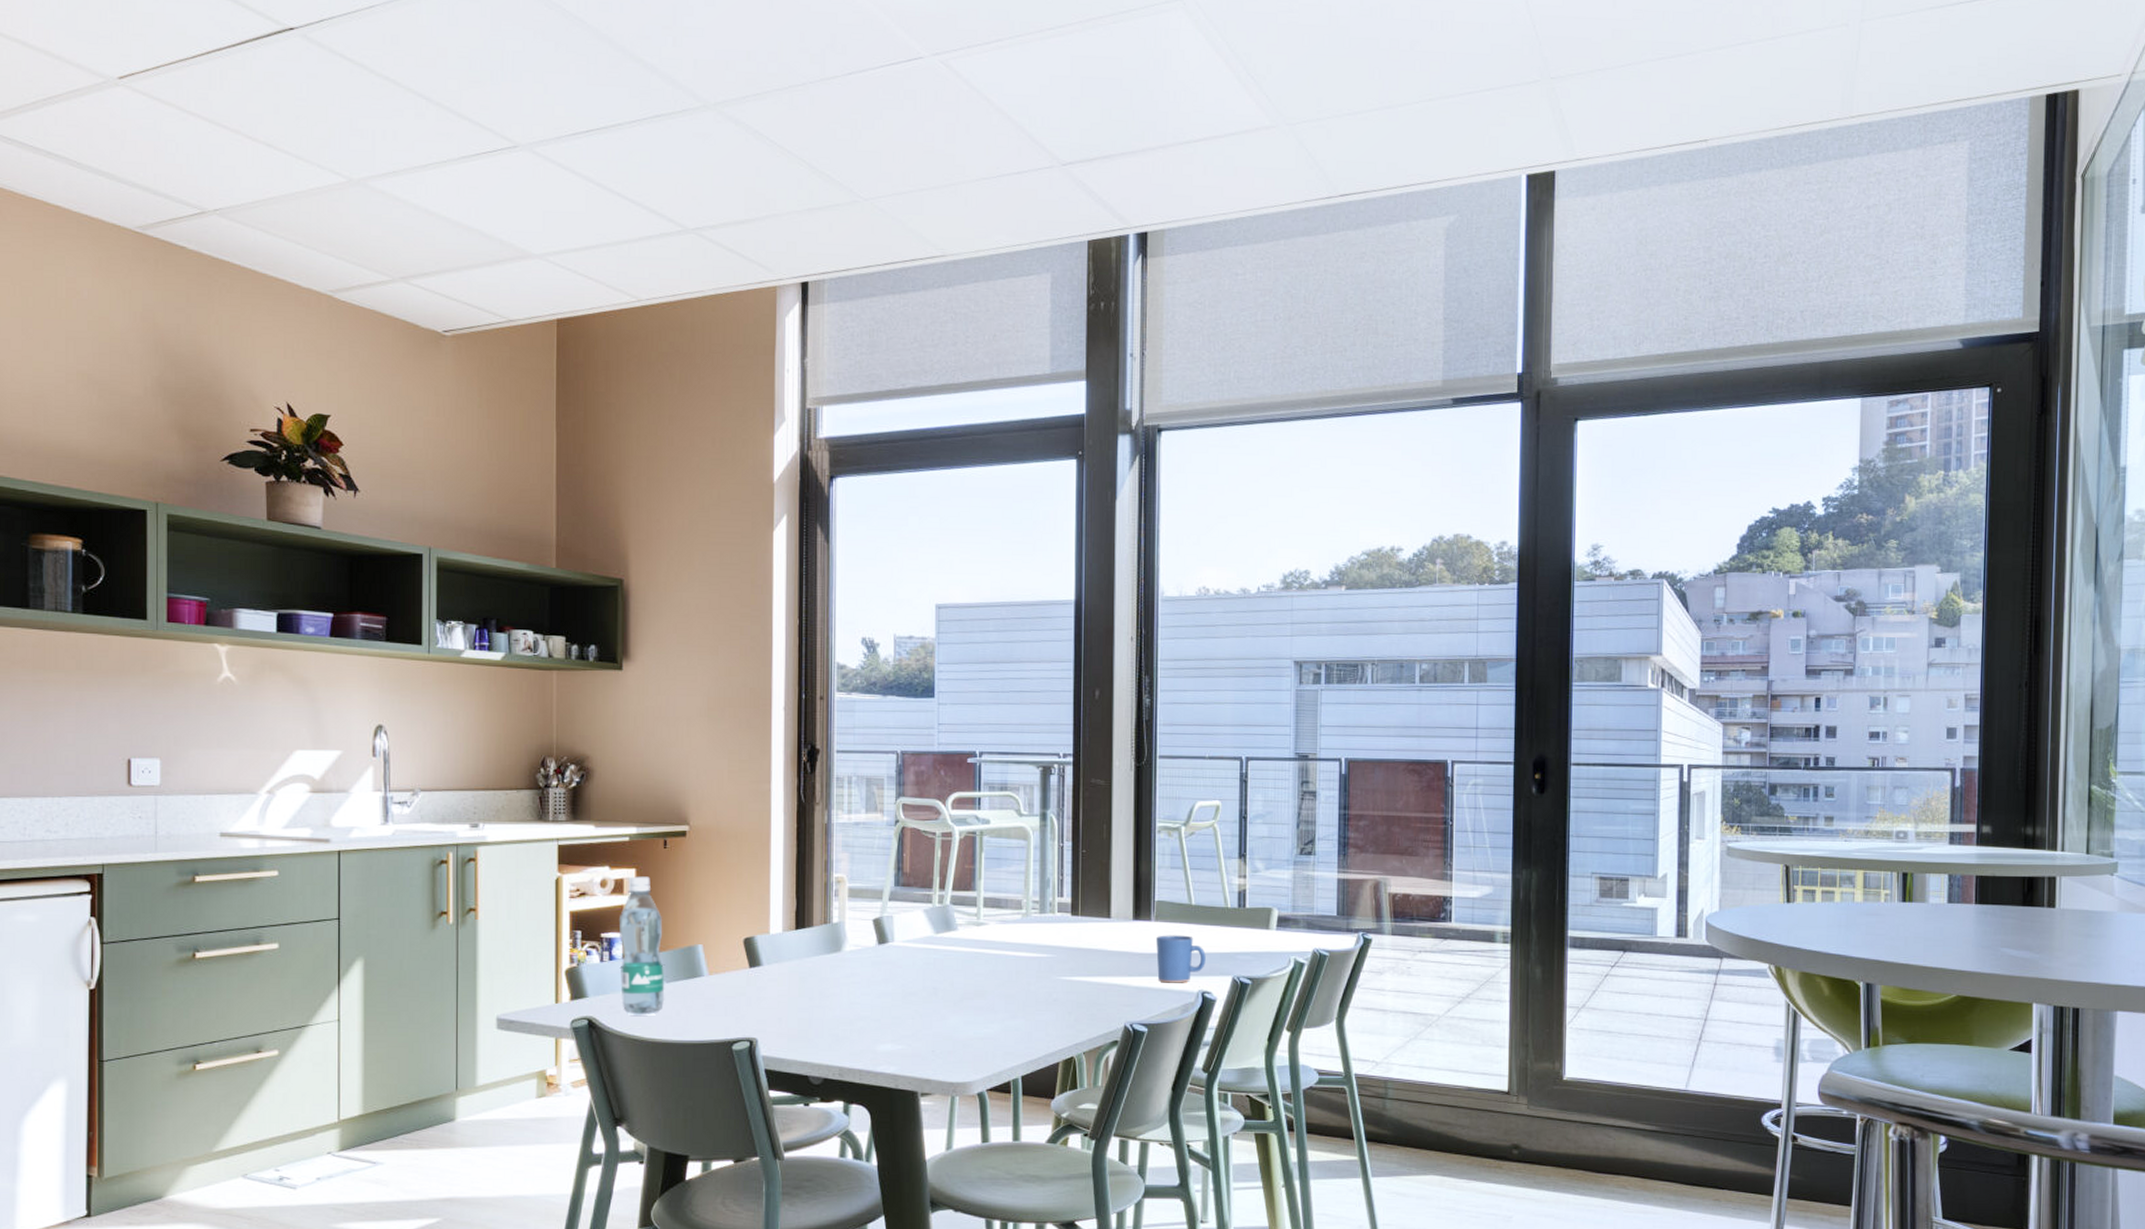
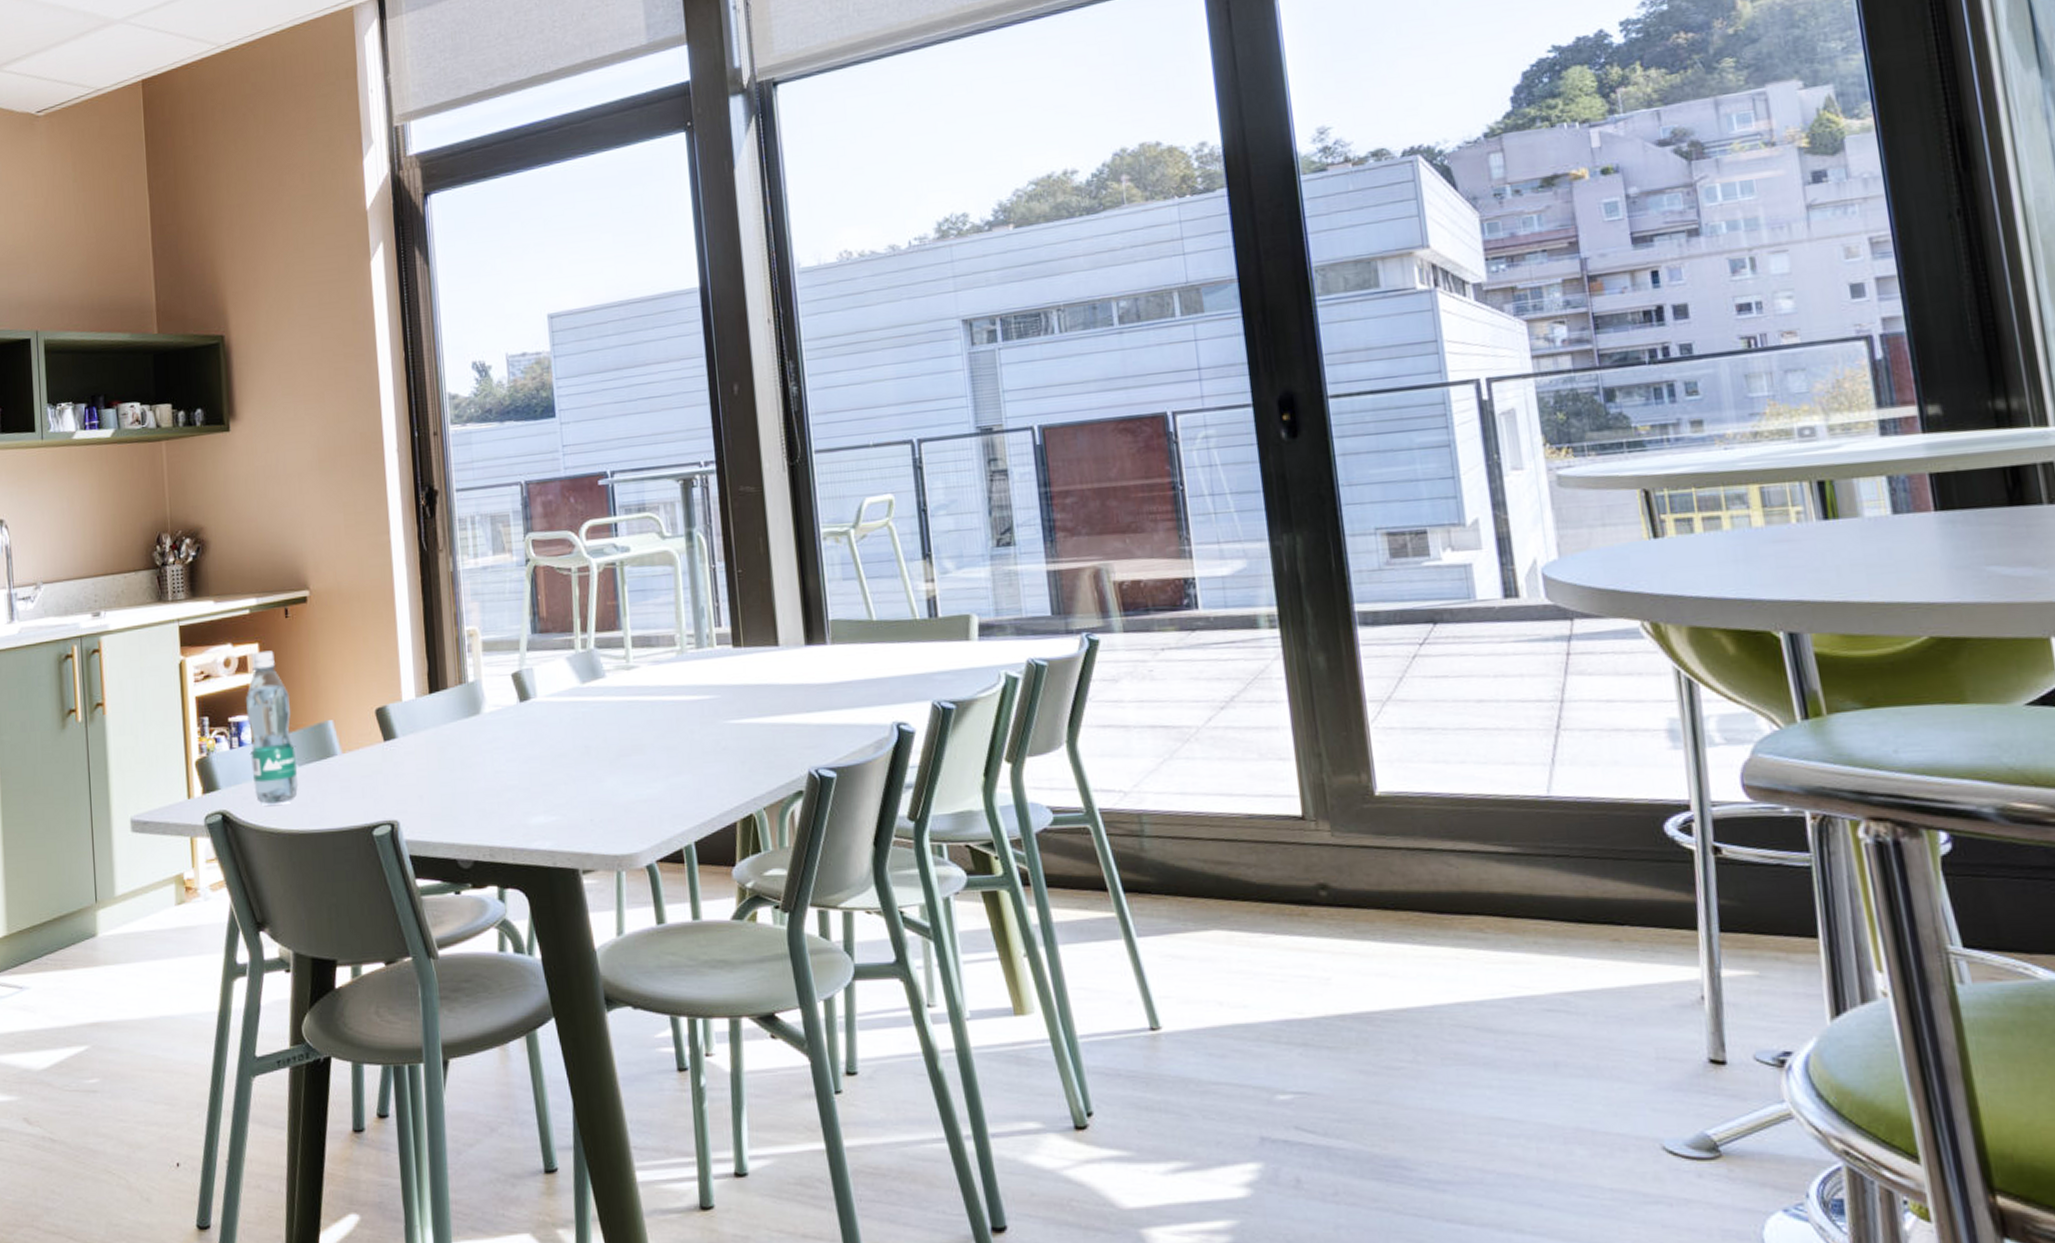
mug: present [1156,935,1206,983] -> none [835,657,897,717]

